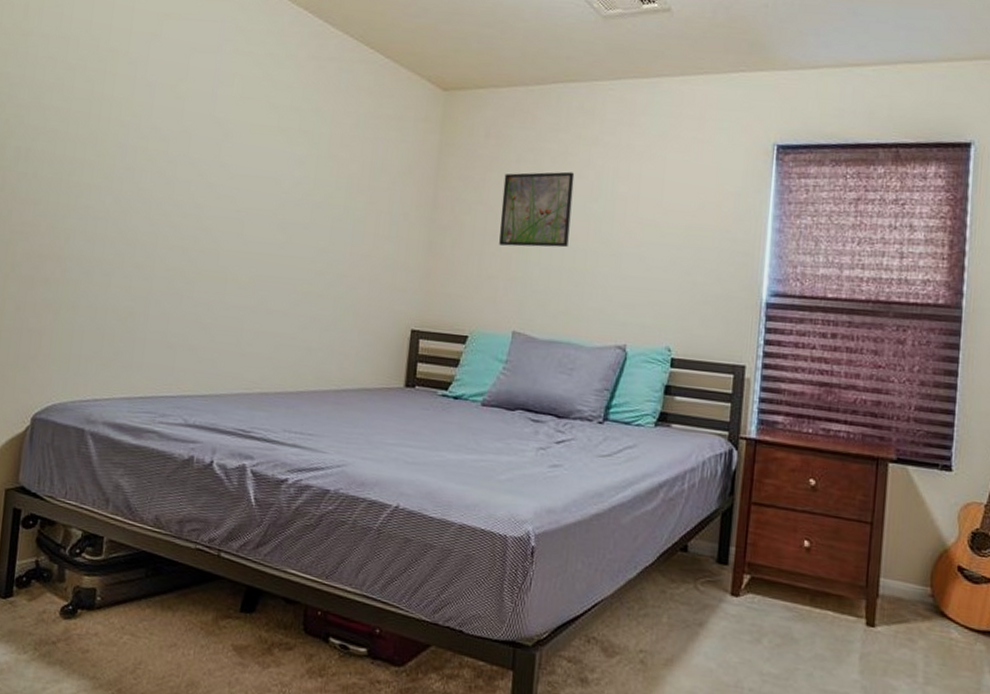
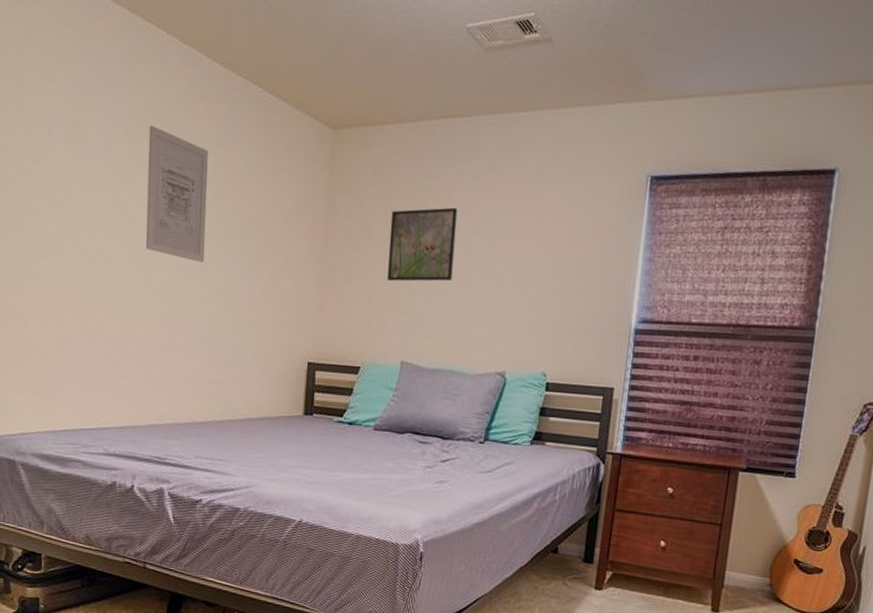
wall art: none [244,82,315,222] -> present [145,125,208,263]

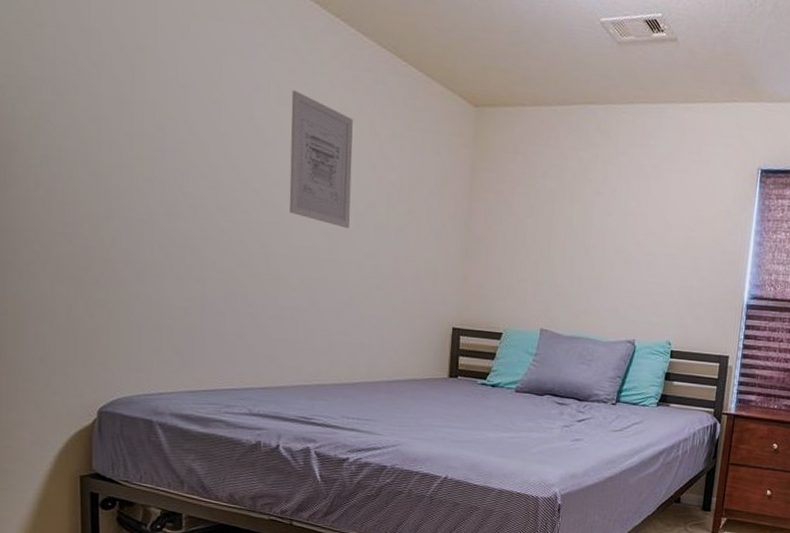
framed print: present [387,207,458,282] -> none [528,187,593,256]

